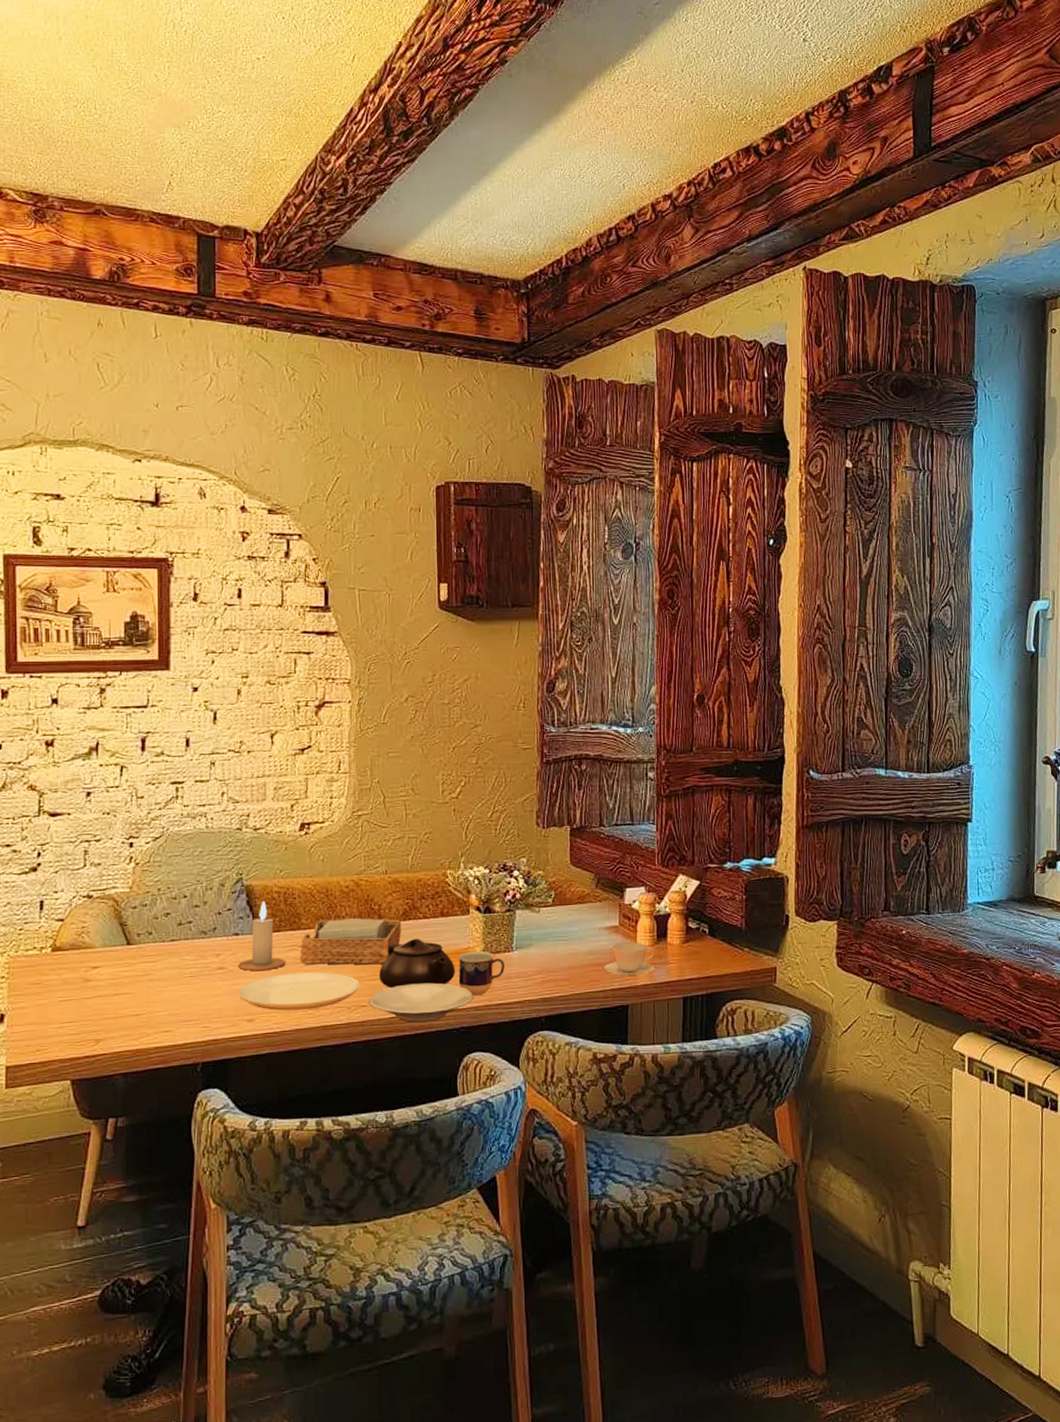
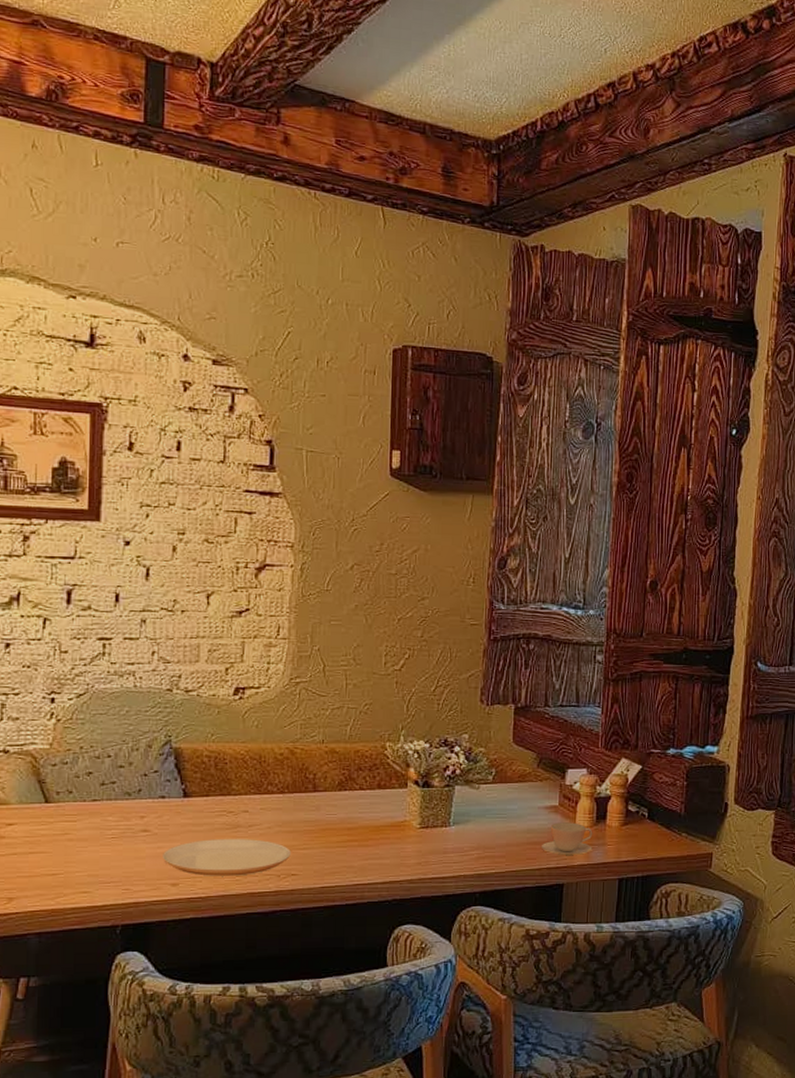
candle: present [238,900,286,971] -> none [163,764,215,835]
napkin holder: present [300,918,401,965] -> none [229,786,336,834]
saucer: present [368,982,474,1023] -> none [298,854,408,893]
teapot: present [379,938,455,988] -> none [311,809,390,858]
cup: present [458,951,505,996] -> none [392,825,441,869]

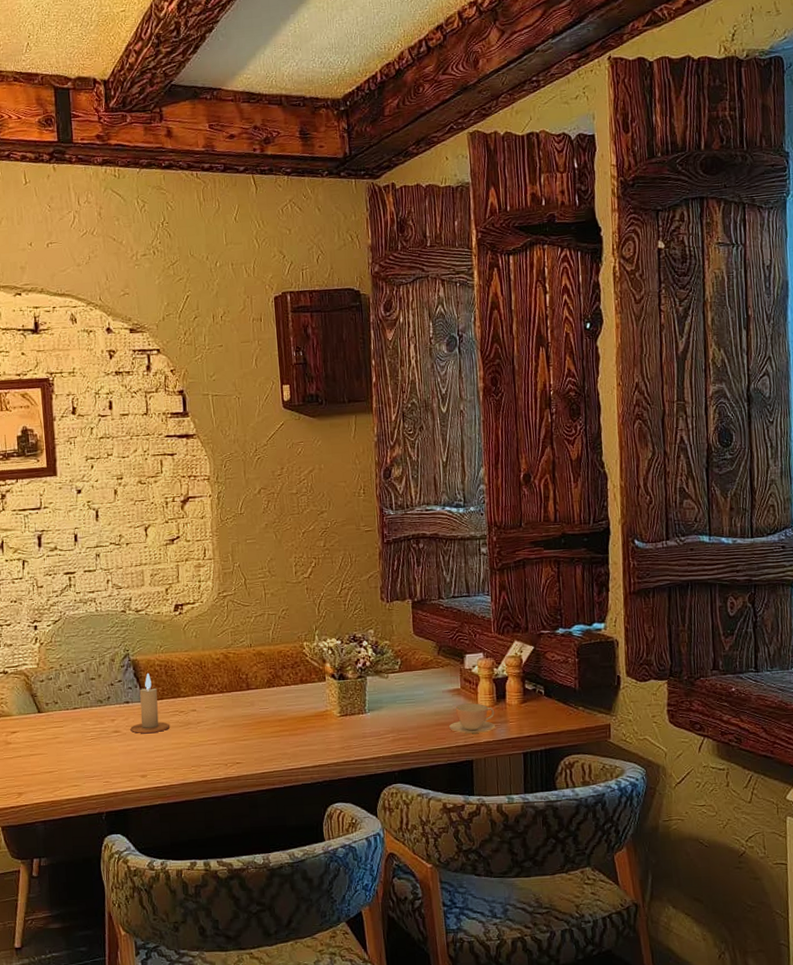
candle: none [163,764,215,835] -> present [130,672,170,734]
plate: present [163,838,291,876] -> none [132,734,234,768]

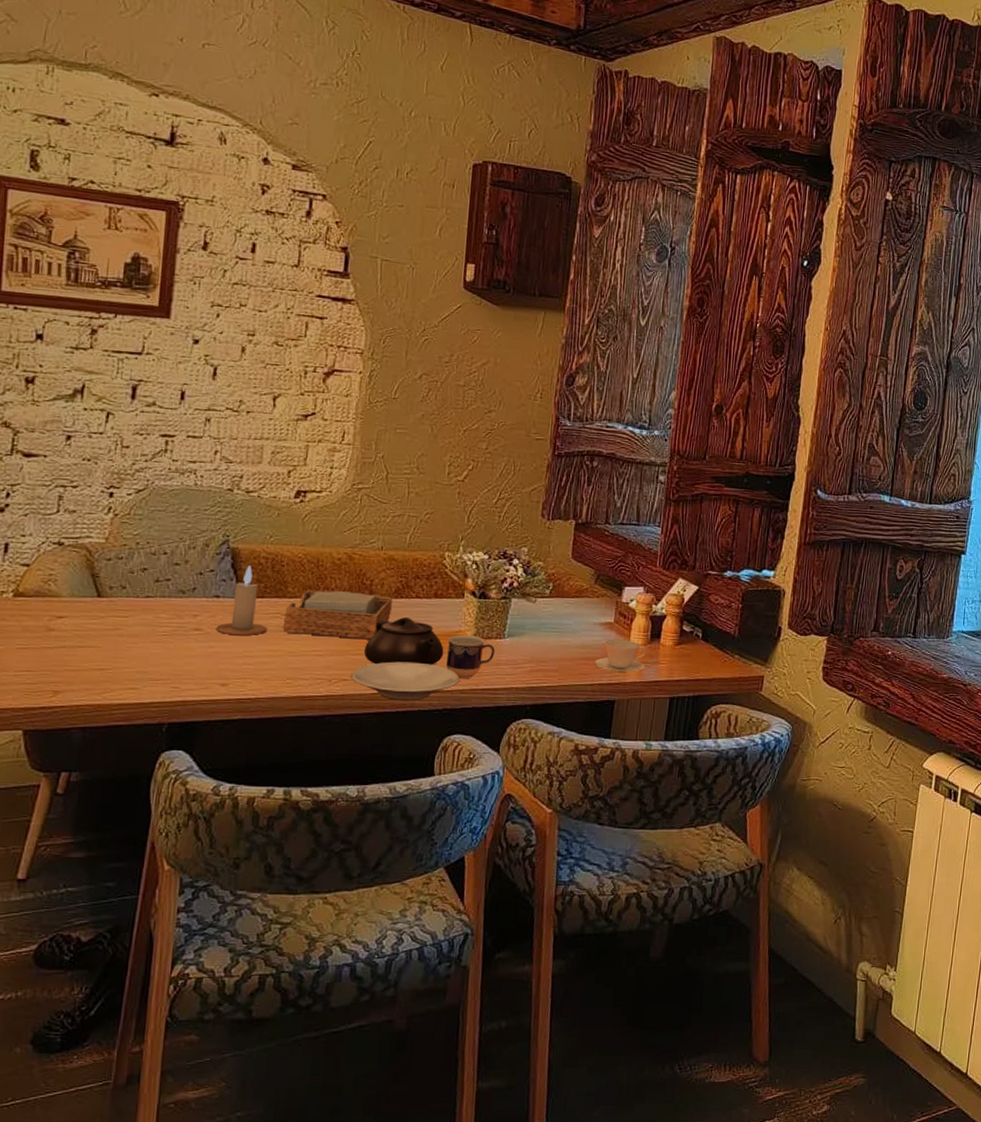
napkin holder: none [181,686,267,728] -> present [282,590,392,640]
saucer: none [242,742,334,777] -> present [350,661,460,701]
teapot: none [250,703,316,747] -> present [364,616,444,665]
cup: none [317,714,360,753] -> present [445,635,495,679]

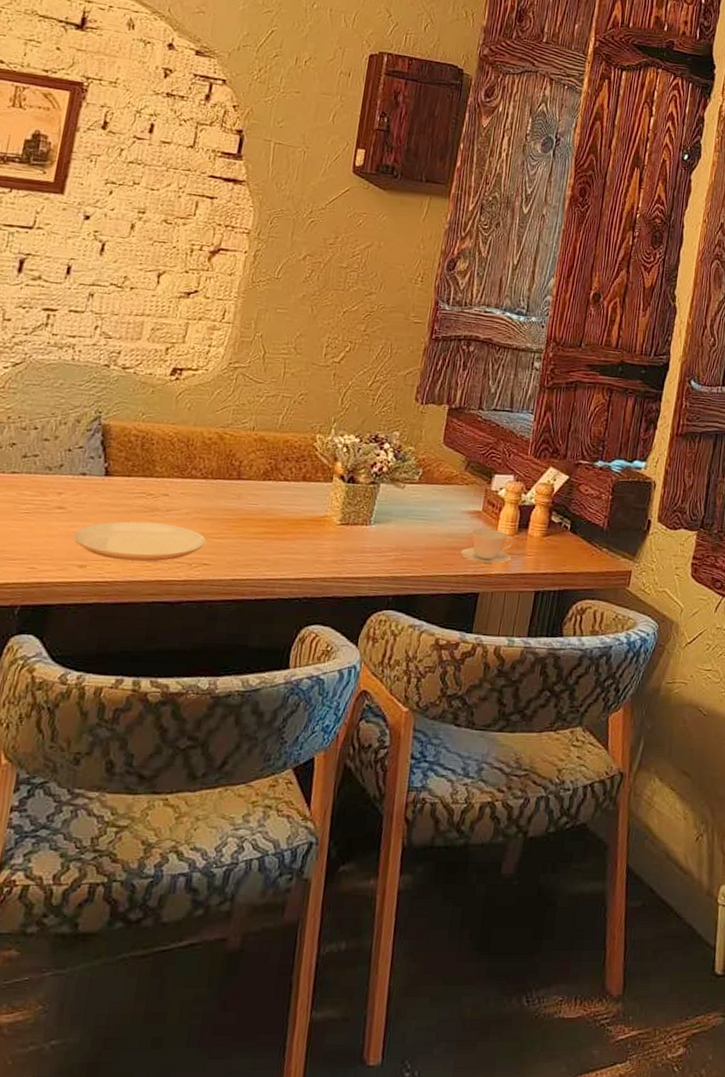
plate: none [214,640,344,679] -> present [74,521,206,562]
candle: present [216,565,268,636] -> none [79,442,132,516]
napkin holder: present [282,590,392,640] -> none [146,469,260,523]
saucer: present [350,661,460,701] -> none [211,546,323,588]
teapot: present [364,616,444,665] -> none [227,499,309,551]
cup: present [445,635,495,679] -> none [309,520,360,567]

